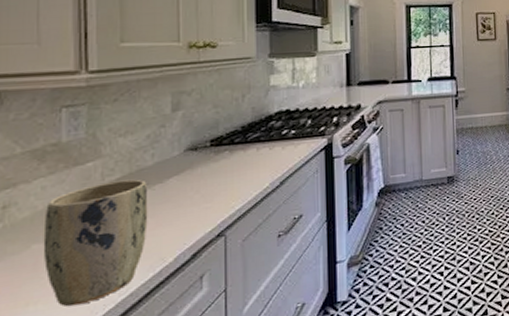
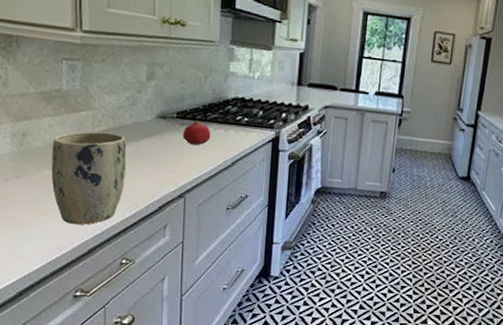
fruit: none [219,144,253,173] -> present [183,120,211,145]

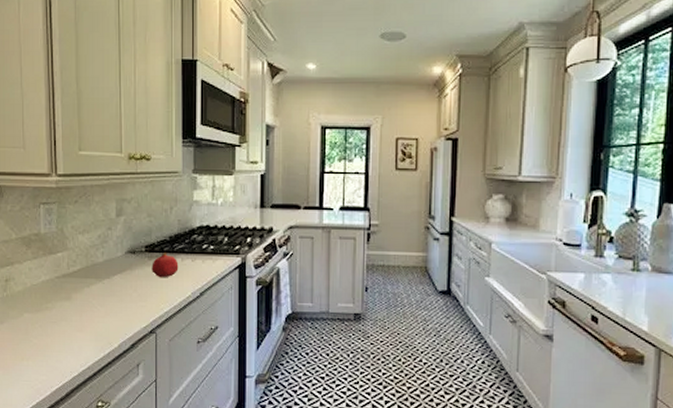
plant pot: present [51,131,127,225] -> none [31,271,100,368]

